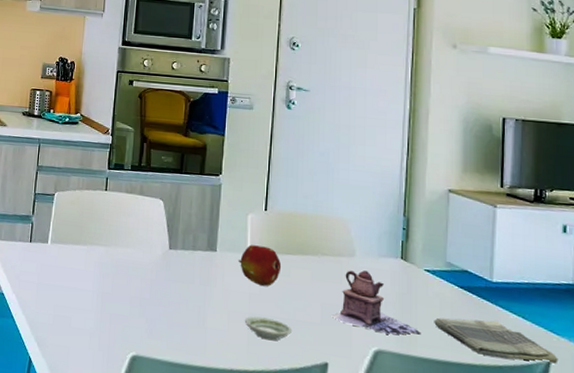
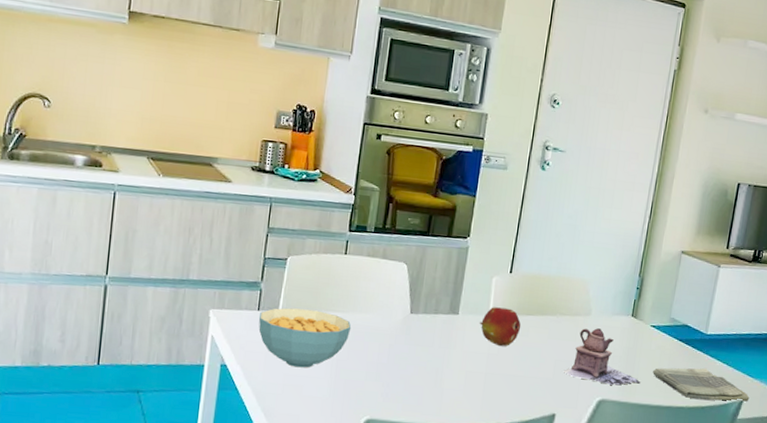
cereal bowl: none [31,240,114,300] -> present [258,308,352,368]
saucer: present [244,316,291,341] -> none [480,375,525,397]

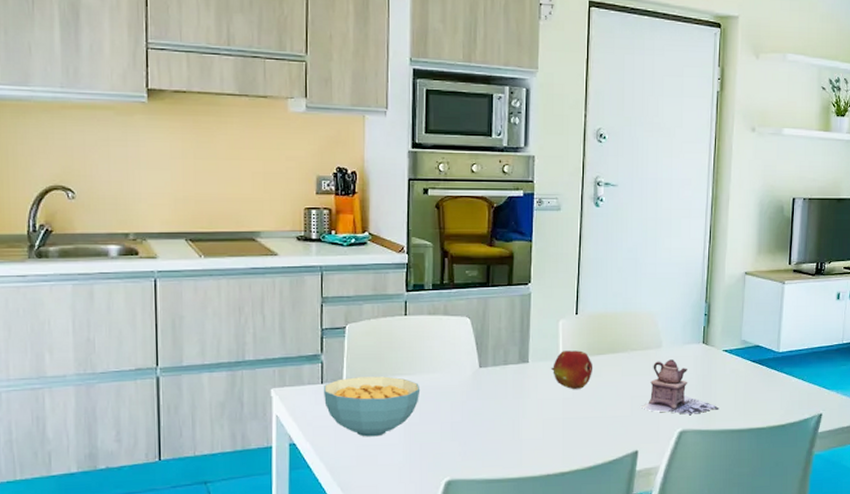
dish towel: present [653,367,750,402] -> none [730,385,828,418]

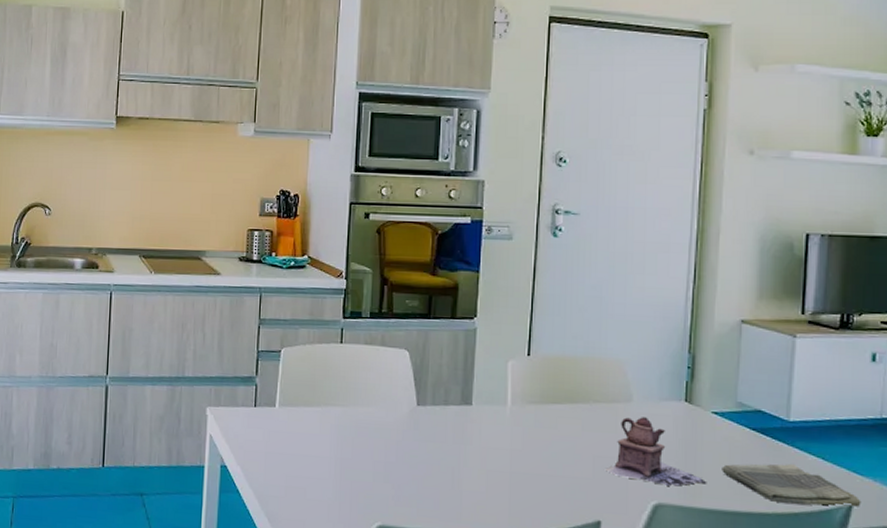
cereal bowl: present [324,376,421,437] -> none [256,403,354,469]
fruit: present [551,350,593,390] -> none [498,395,548,442]
dish towel: none [730,385,828,418] -> present [722,463,861,507]

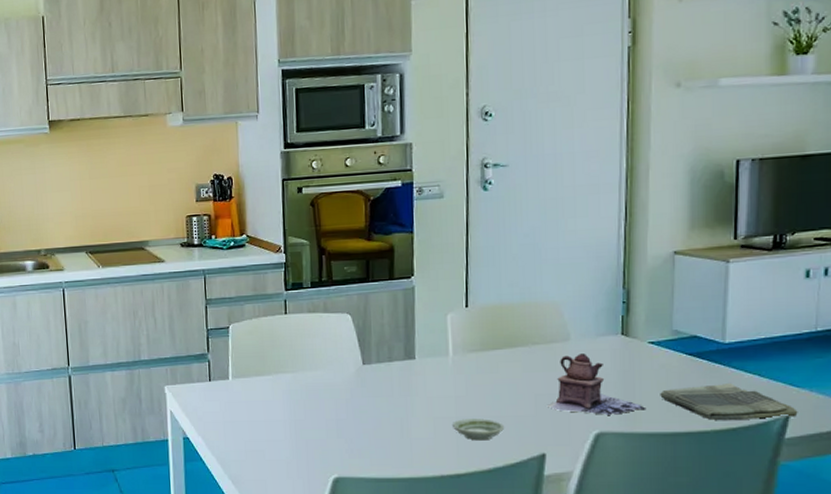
saucer: none [505,474,559,501] -> present [451,419,504,441]

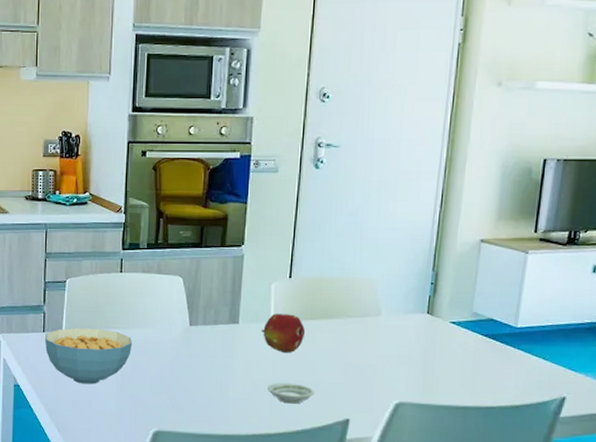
cereal bowl: none [212,374,304,433] -> present [45,328,133,384]
fruit: none [441,345,489,387] -> present [262,314,306,354]
teapot: present [546,353,647,415] -> none [354,328,443,387]
dish towel: present [660,382,798,420] -> none [456,363,574,399]

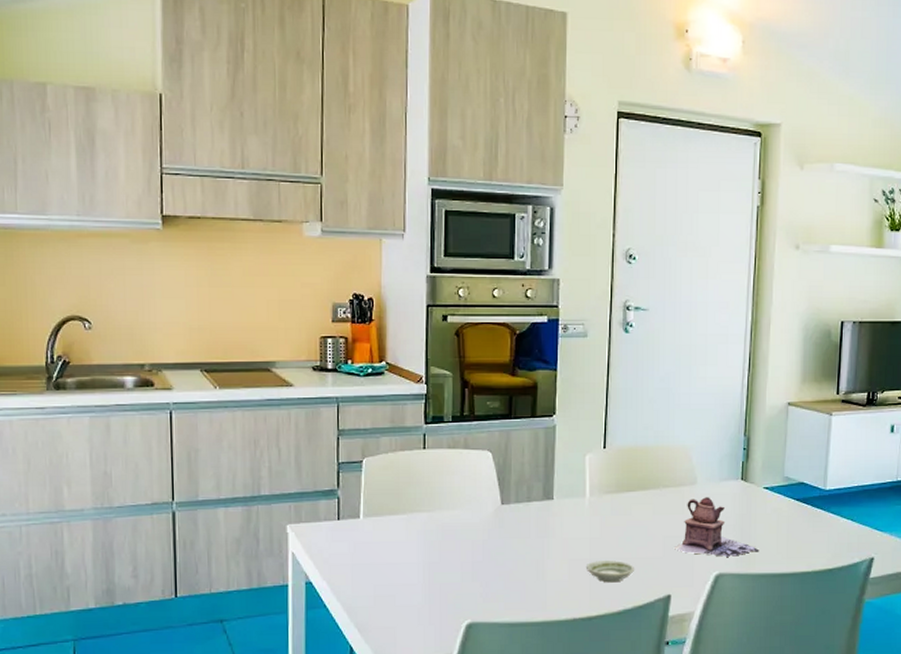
cereal bowl: present [45,328,133,384] -> none [341,513,440,576]
fruit: present [262,314,306,354] -> none [578,487,623,529]
teapot: none [354,328,443,387] -> present [673,497,760,557]

